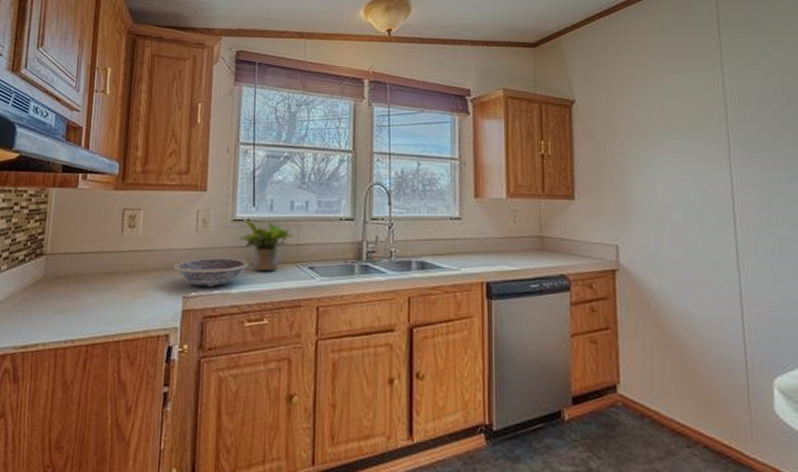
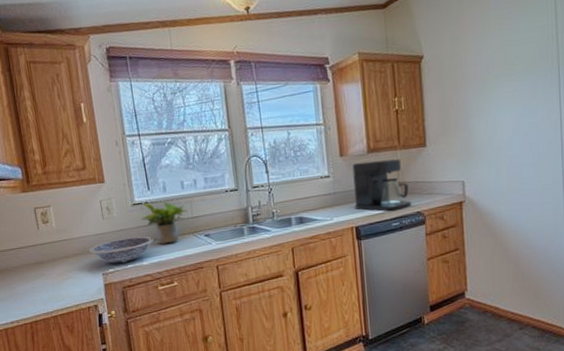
coffee maker: none [487,207,555,269] -> present [352,158,412,211]

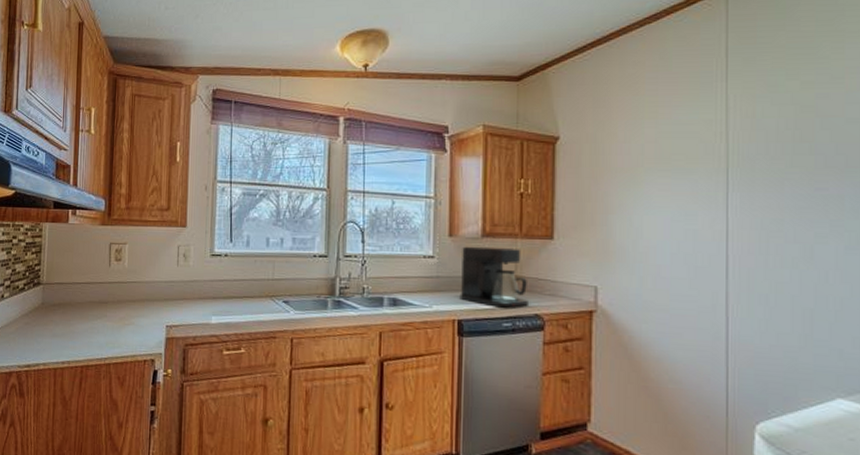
bowl: present [89,236,155,263] -> none [157,290,228,317]
potted plant: present [141,201,187,244] -> none [217,255,268,304]

